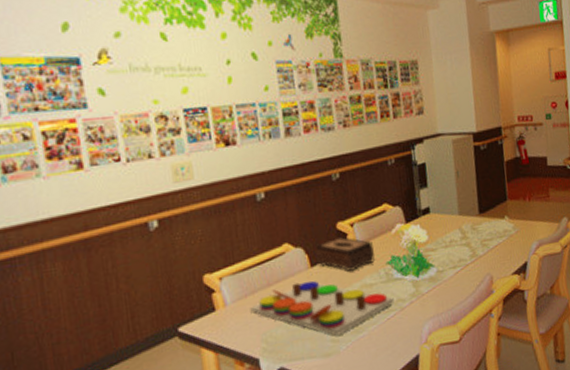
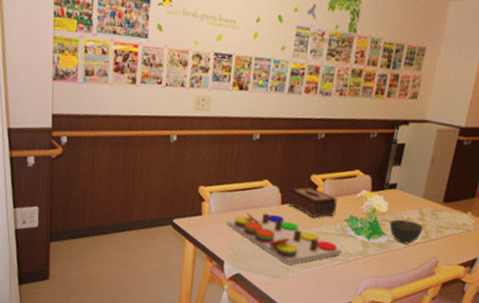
bowl: none [433,242,469,270] -> present [389,219,424,244]

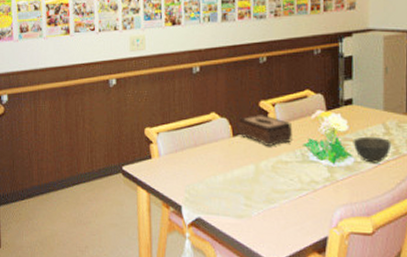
board game: present [226,213,343,265] -> none [178,148,308,201]

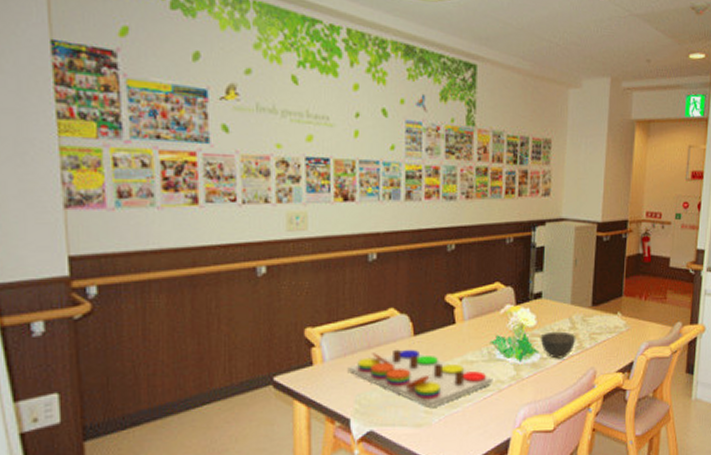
board game: none [178,148,308,201] -> present [347,349,493,407]
tissue box: present [238,113,292,146] -> none [420,309,479,345]

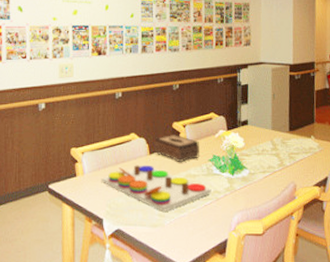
tissue box: none [420,309,479,345] -> present [154,133,199,162]
bowl: present [540,331,576,359] -> none [248,151,278,174]

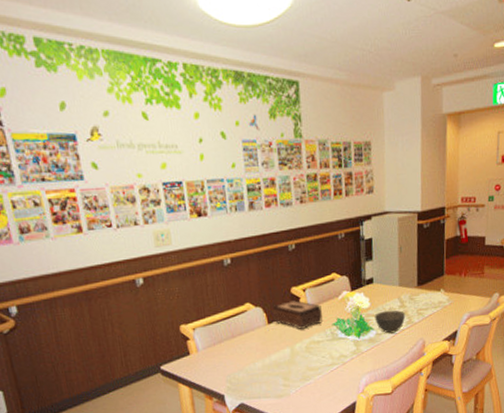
board game: present [101,165,212,212] -> none [217,335,338,382]
bowl: none [248,151,278,174] -> present [374,310,406,334]

